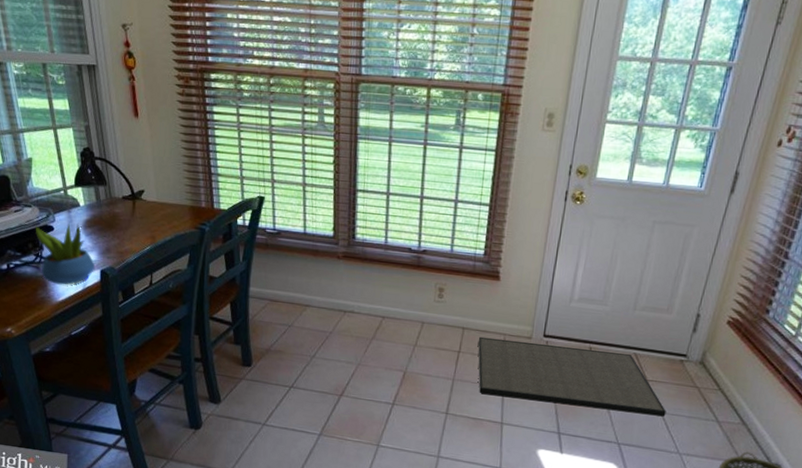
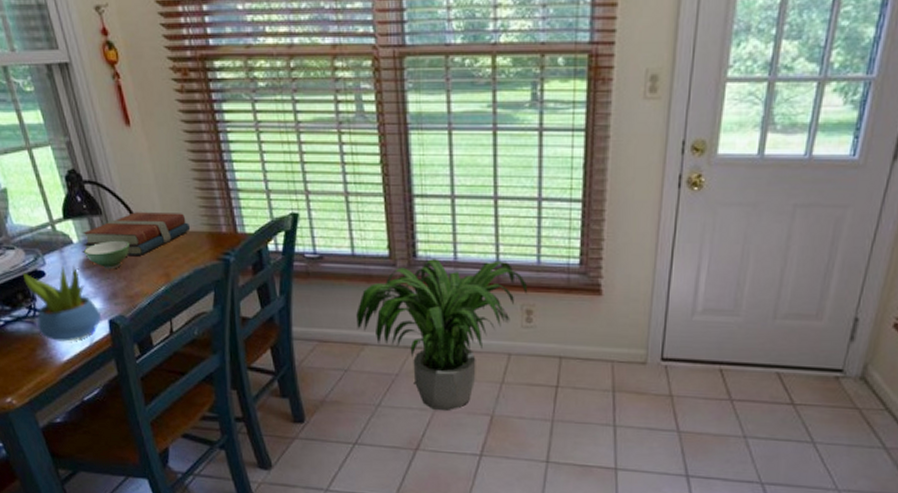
books: none [87,185,177,220] -> present [82,212,191,255]
bowl: none [87,206,126,229] -> present [83,240,130,269]
potted plant: none [302,241,442,366] -> present [356,259,528,412]
doormat: present [478,336,666,417] -> none [579,366,820,447]

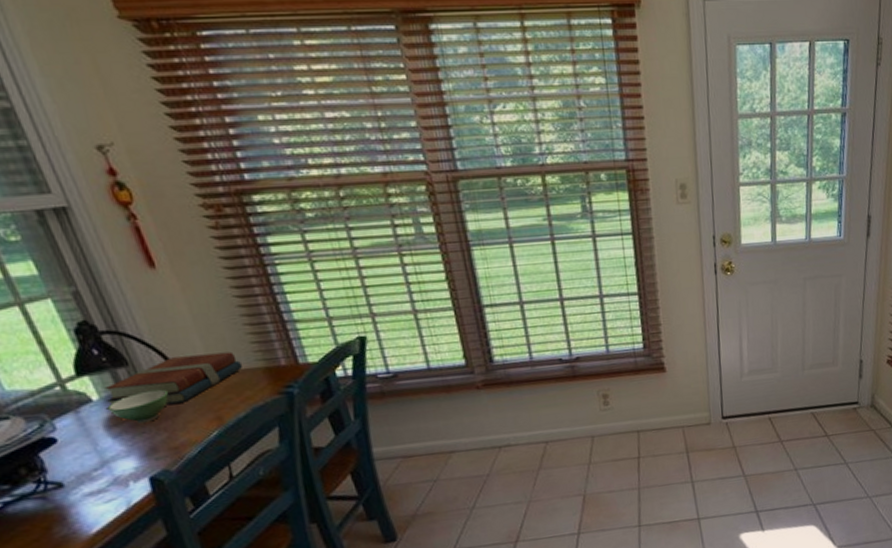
succulent plant: present [22,264,101,342] -> none [23,424,139,513]
potted plant: present [356,259,528,412] -> none [439,354,602,501]

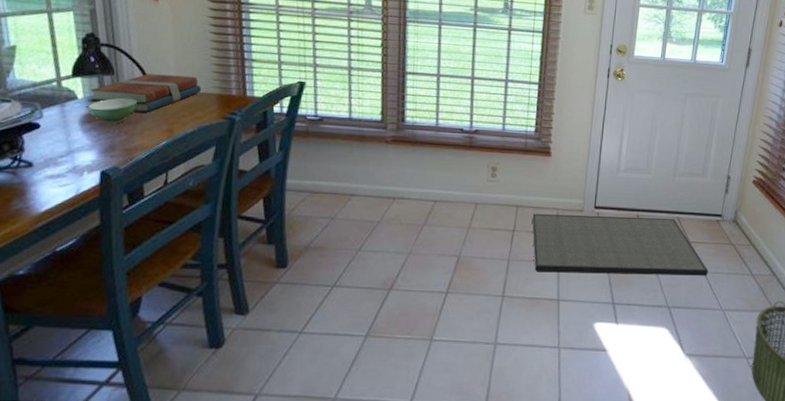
doormat: none [656,415,851,494] -> present [532,213,708,276]

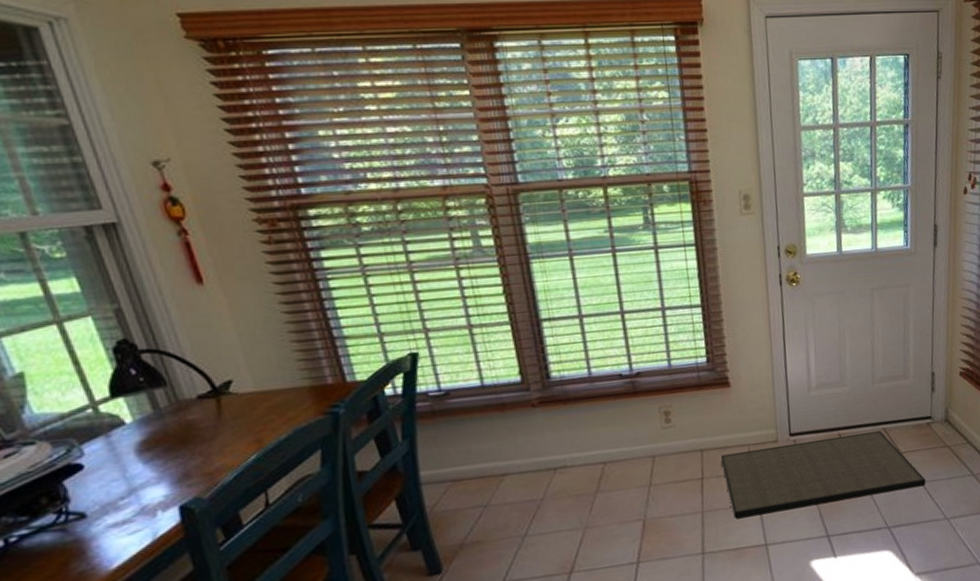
bowl: present [86,97,138,124] -> none [140,410,207,447]
books: present [87,74,202,112] -> none [139,370,288,427]

